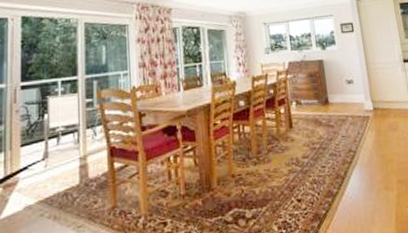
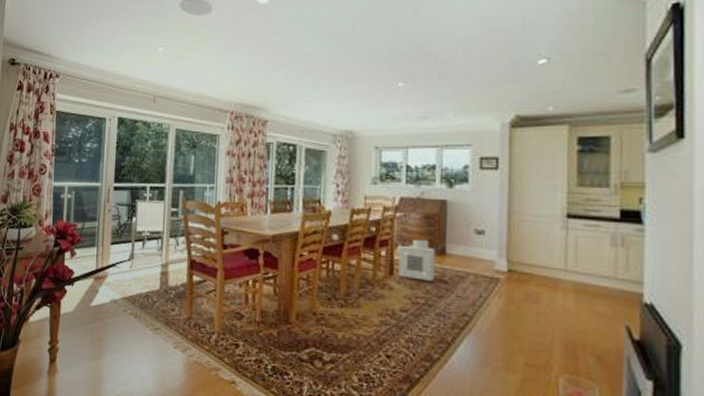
air purifier: none [294,94,324,129] -> present [398,239,436,281]

